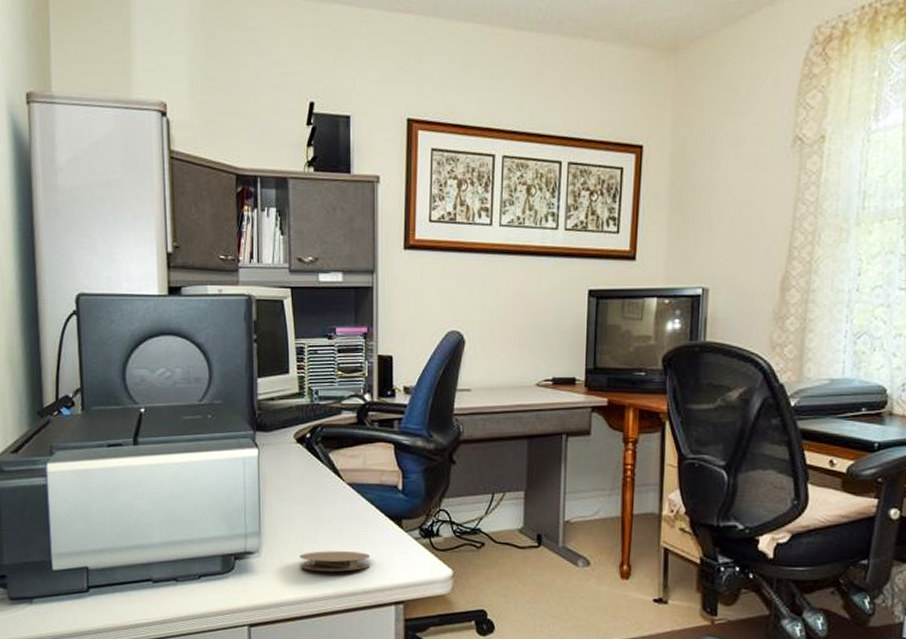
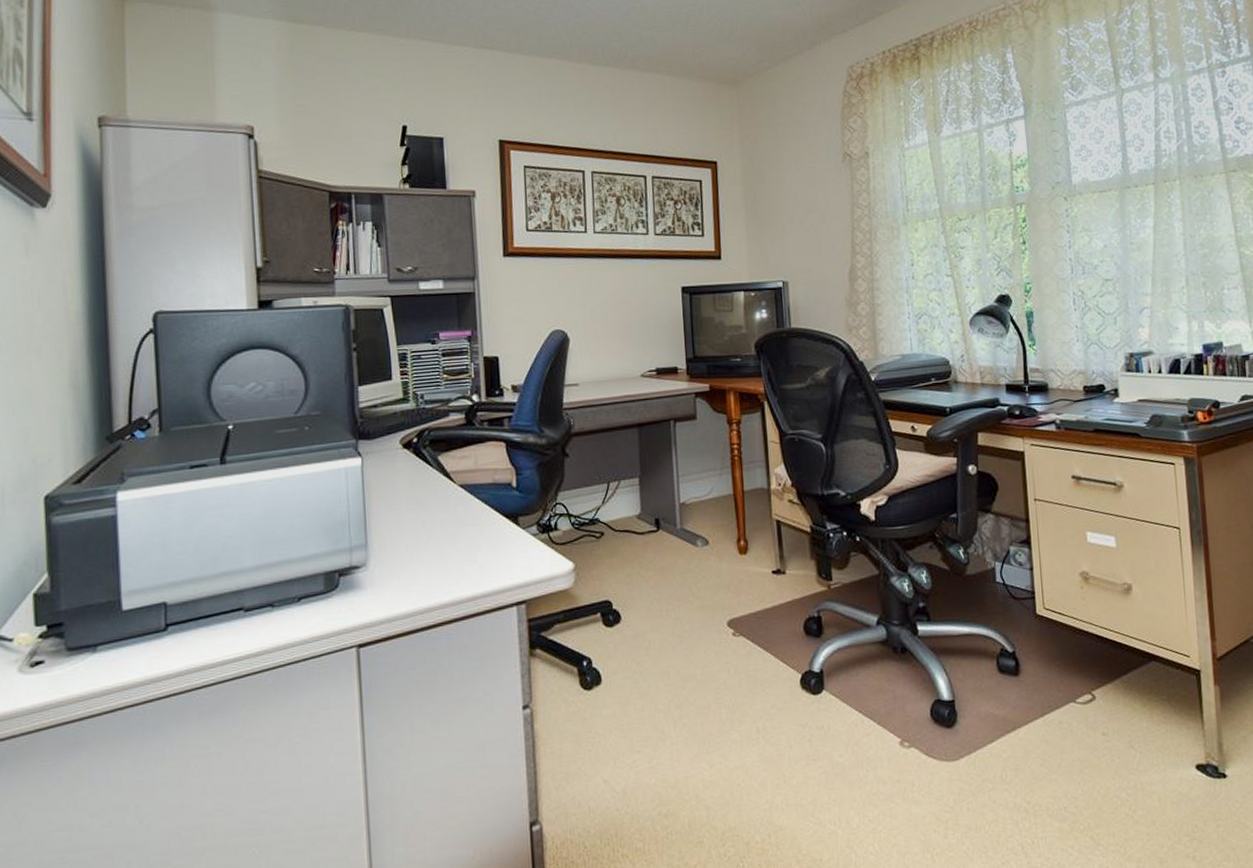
coaster: present [300,551,371,572] -> none [411,554,488,580]

